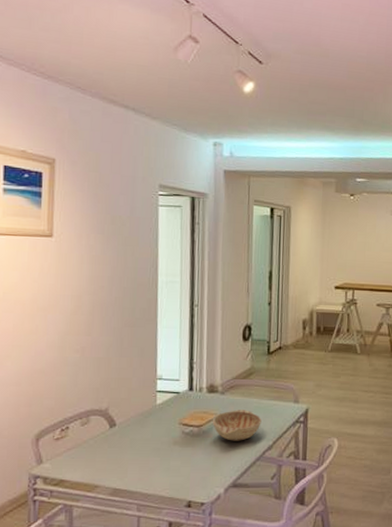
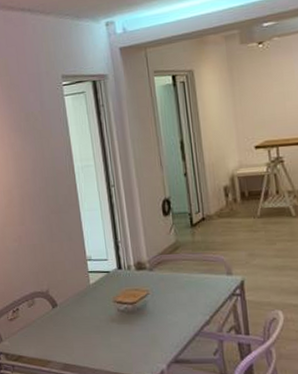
decorative bowl: present [212,410,262,441] -> none [144,285,195,317]

